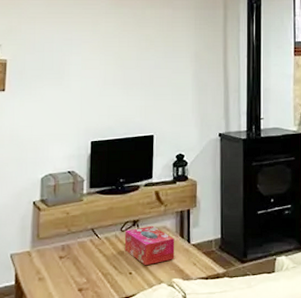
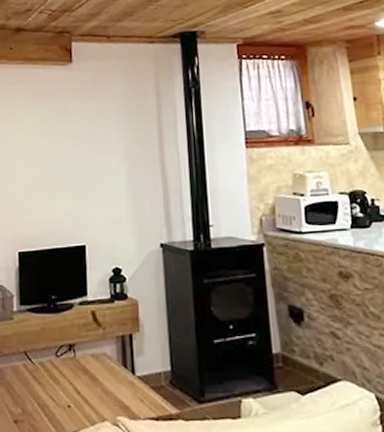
tissue box: present [124,225,175,266] -> none [60,351,118,399]

